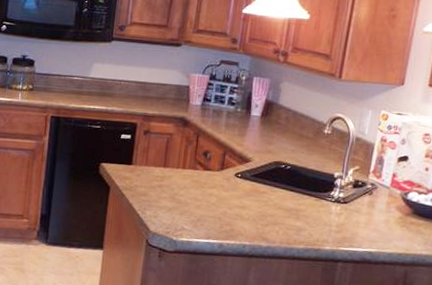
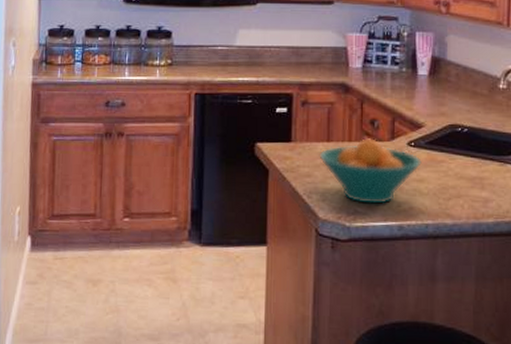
fruit bowl: none [155,167,246,224] -> present [319,138,422,204]

